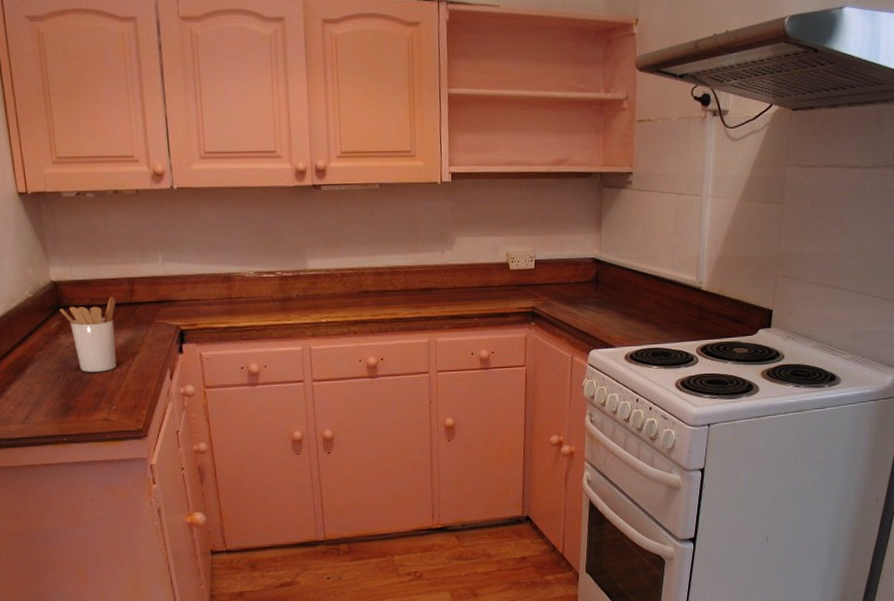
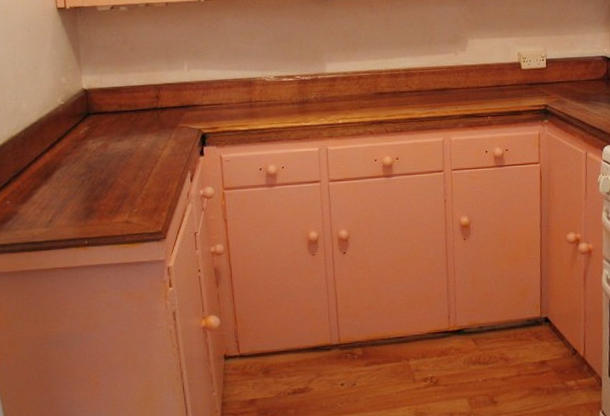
utensil holder: present [59,297,117,372] -> none [89,103,142,176]

